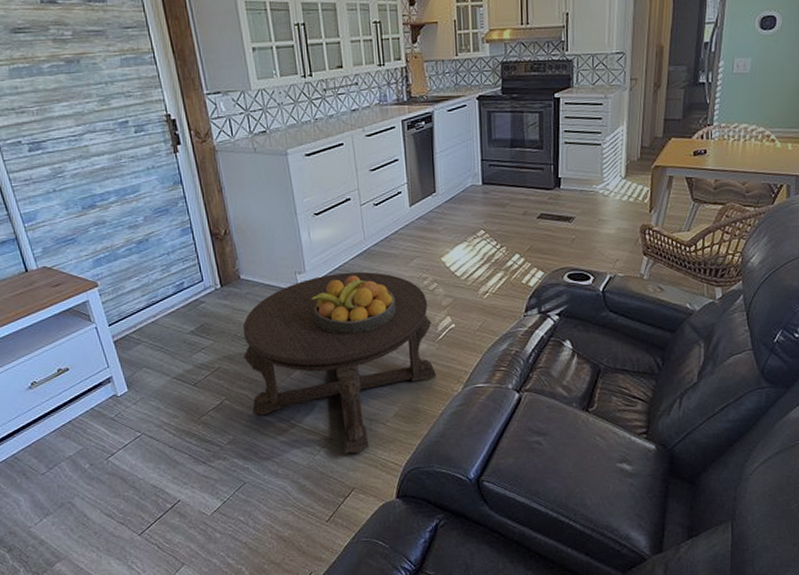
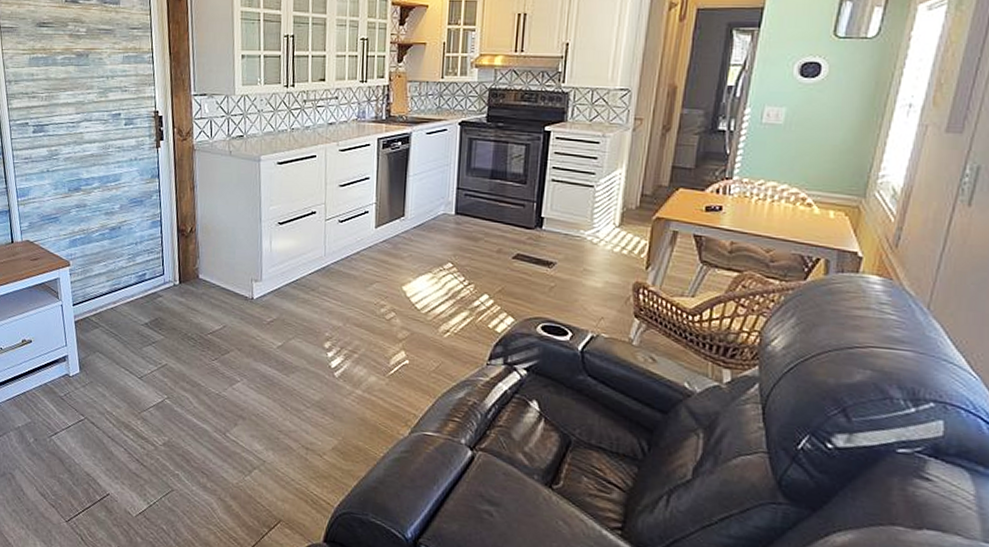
coffee table: present [243,271,436,454] -> none [190,286,384,483]
fruit bowl: present [310,275,396,334] -> none [262,291,349,353]

